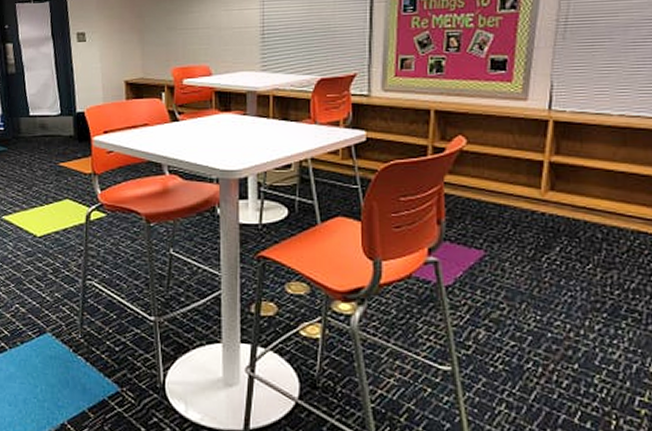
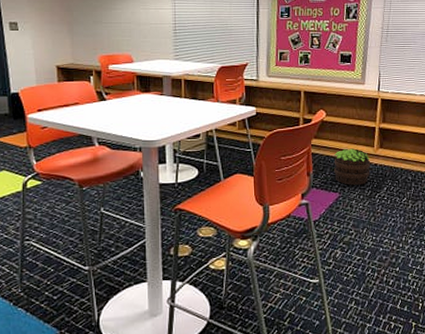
potted plant: none [477,190,535,241] -> present [334,149,371,185]

